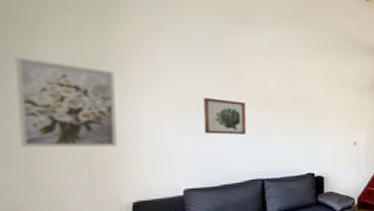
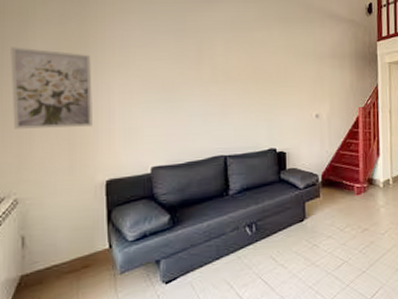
wall art: present [204,97,247,134] -> none [169,75,209,112]

